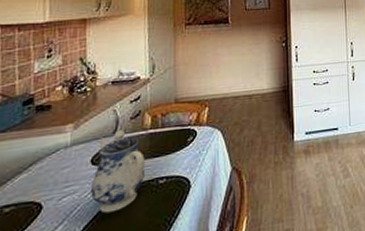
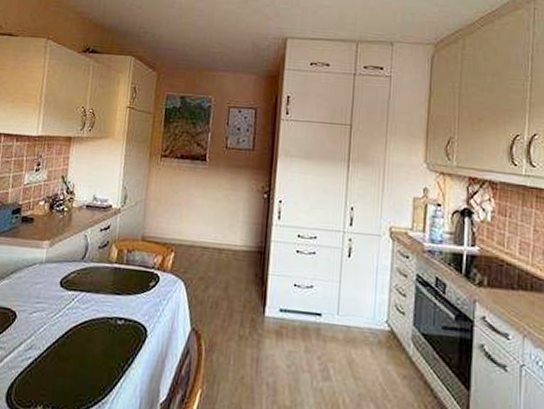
teapot: present [90,130,146,213] -> none [56,257,107,341]

